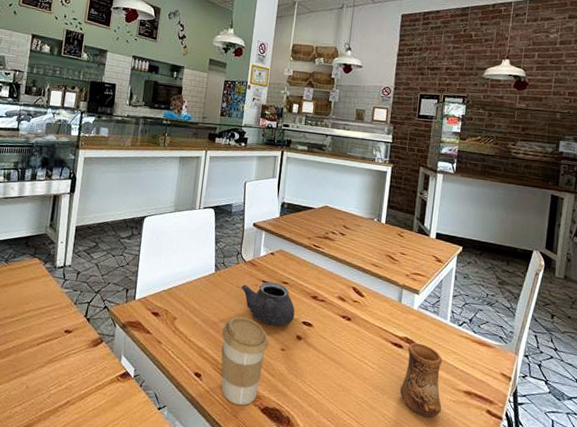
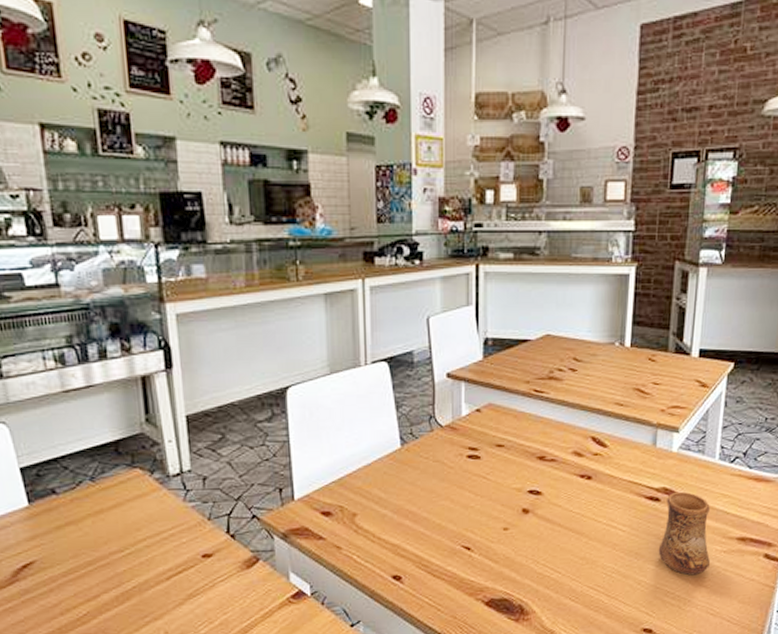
coffee cup: present [221,316,269,405] -> none [421,497,486,603]
teapot: present [242,281,295,327] -> none [441,447,517,502]

